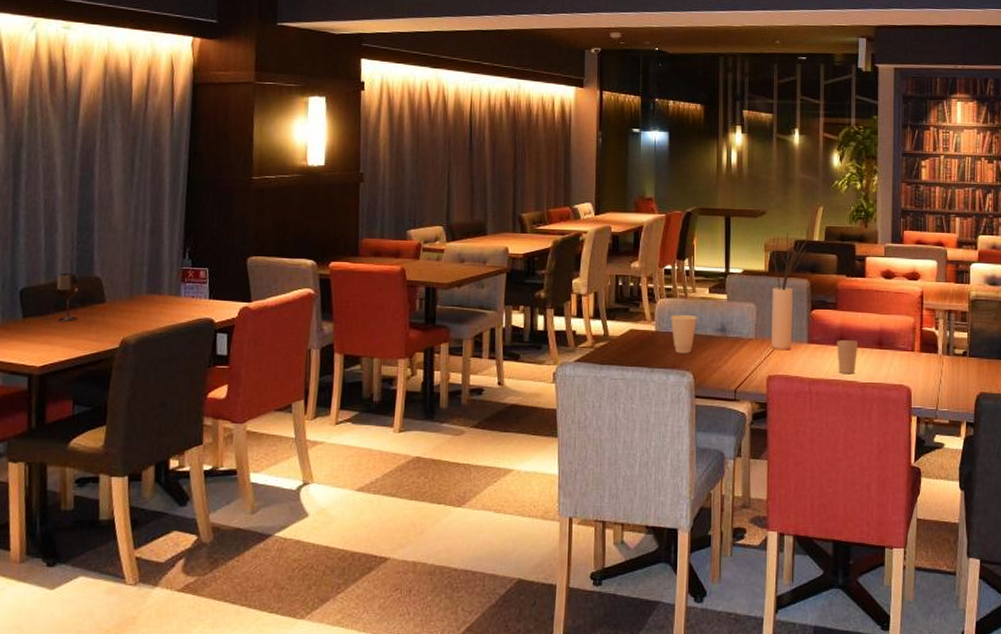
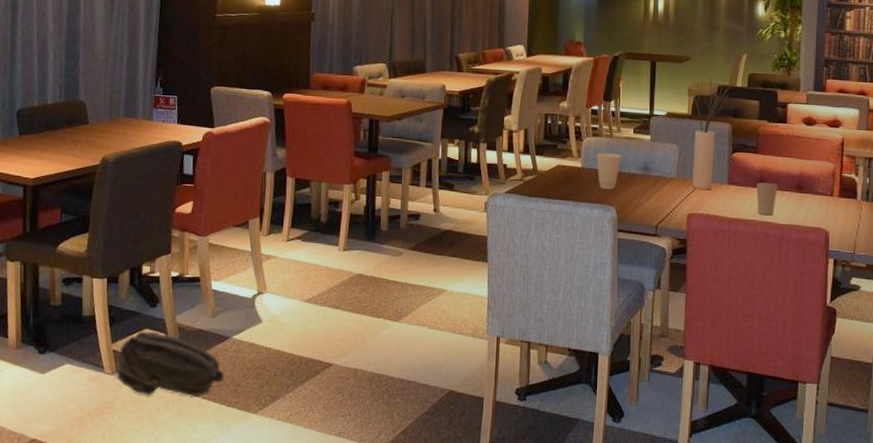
wine glass: present [56,273,78,322] -> none [47,96,66,140]
backpack: none [139,533,266,606] -> present [116,331,225,396]

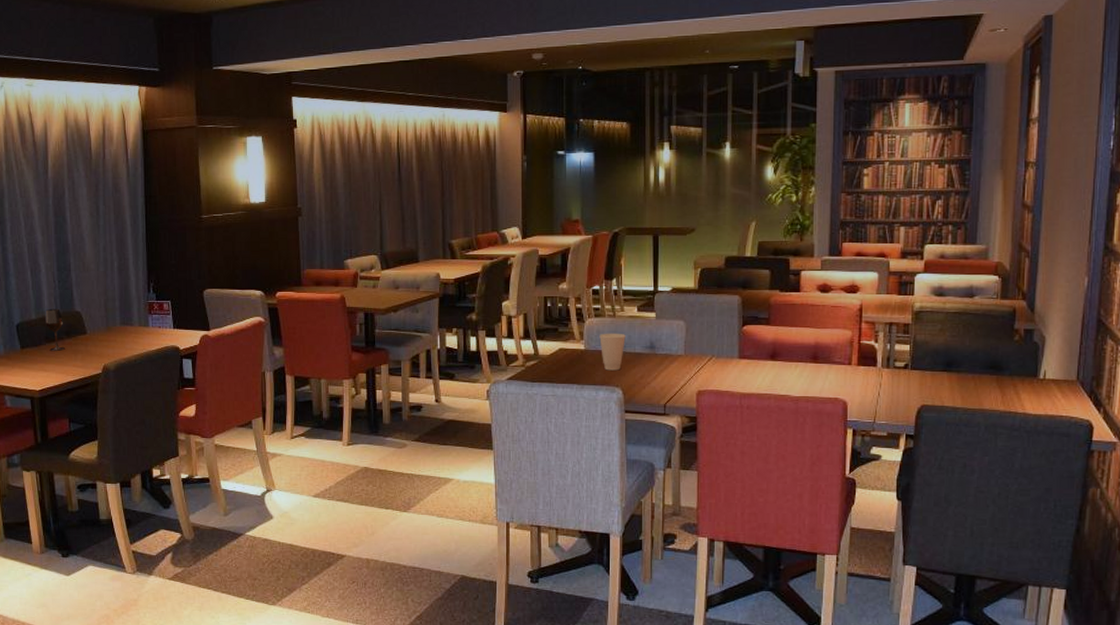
wine glass: none [47,96,66,140] -> present [45,308,66,352]
backpack: present [116,331,225,396] -> none [137,531,241,592]
vase: present [692,78,731,191] -> none [698,249,739,366]
cup: present [756,182,778,216] -> none [769,355,792,389]

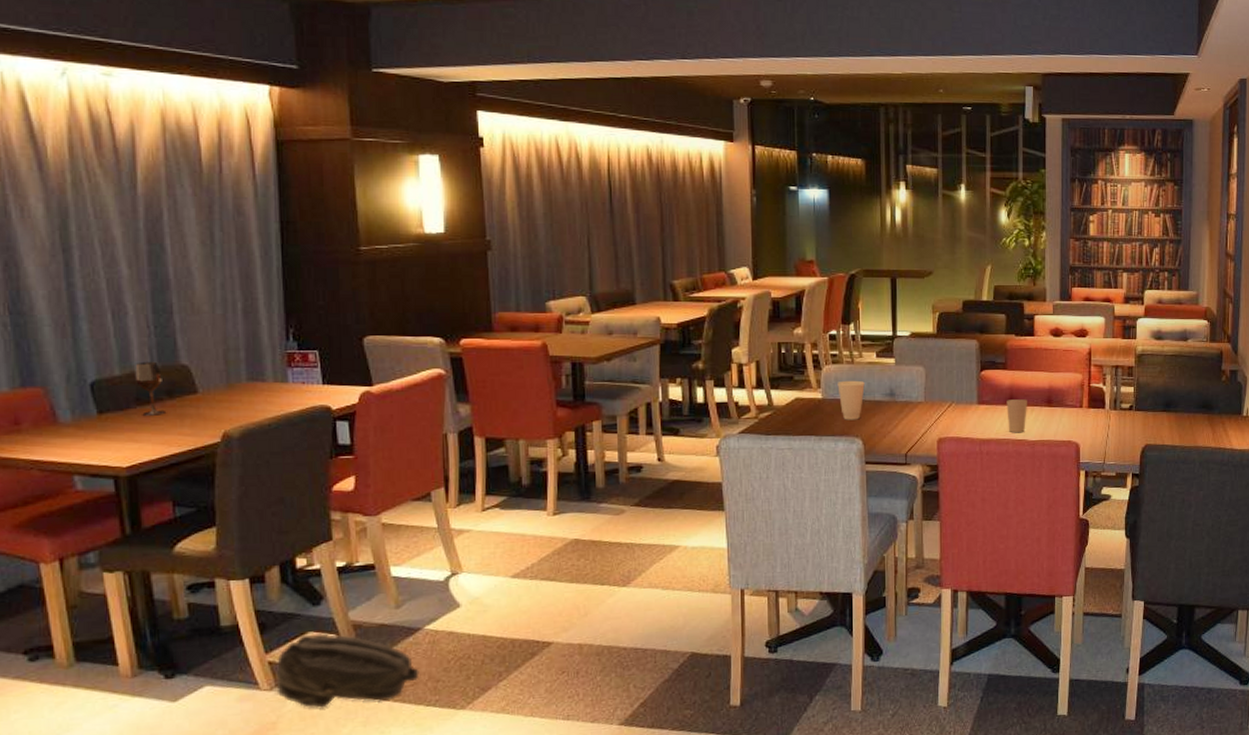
backpack: none [137,531,241,592] -> present [276,633,419,708]
cup: none [769,355,792,389] -> present [1006,399,1028,433]

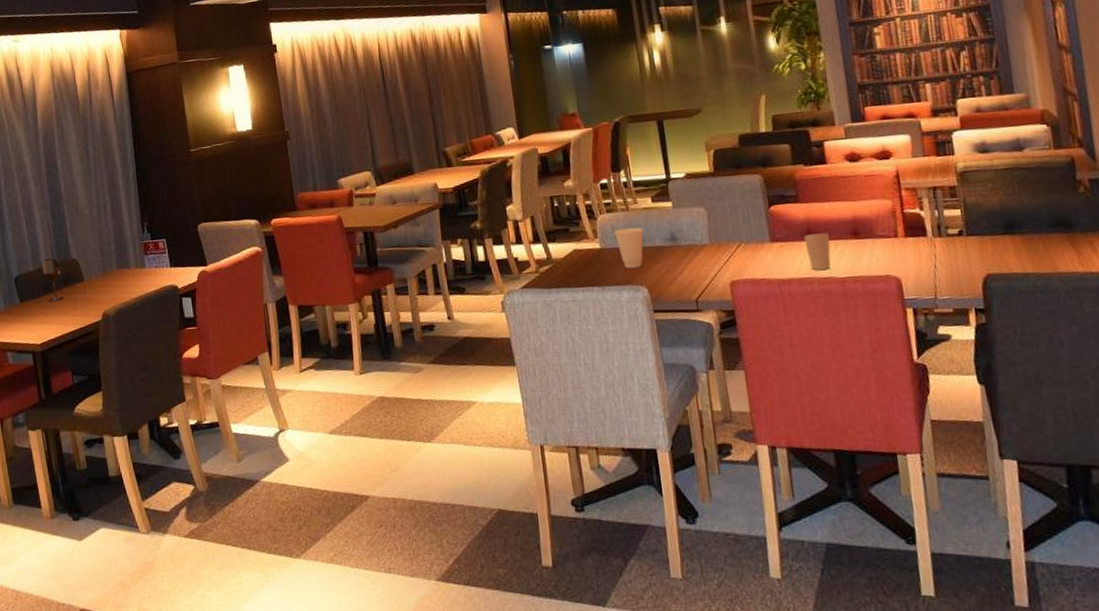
backpack: present [276,633,419,708] -> none [151,484,260,551]

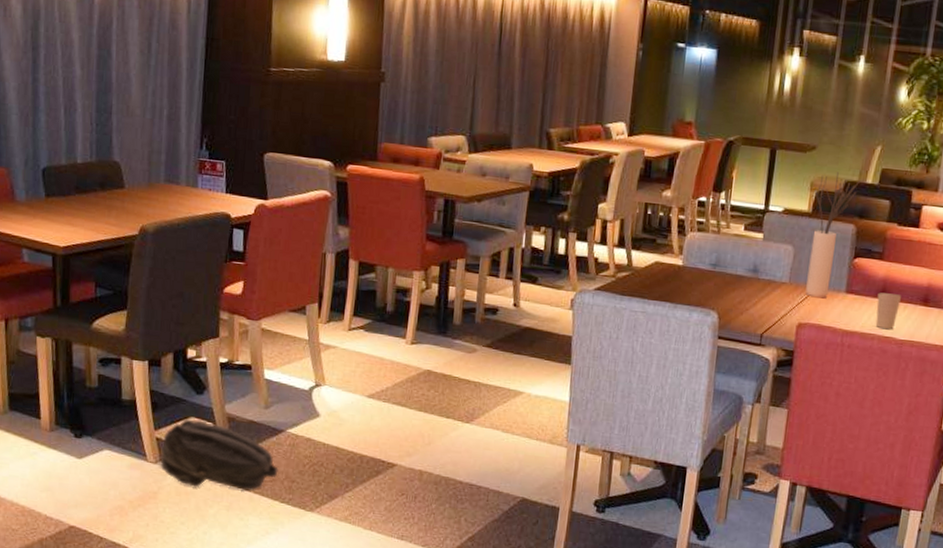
wine glass: present [42,257,65,303] -> none [77,154,99,205]
backpack: none [151,484,260,551] -> present [160,419,279,490]
cup: present [614,227,644,269] -> none [700,250,729,293]
vase: none [710,128,754,254] -> present [805,172,860,299]

